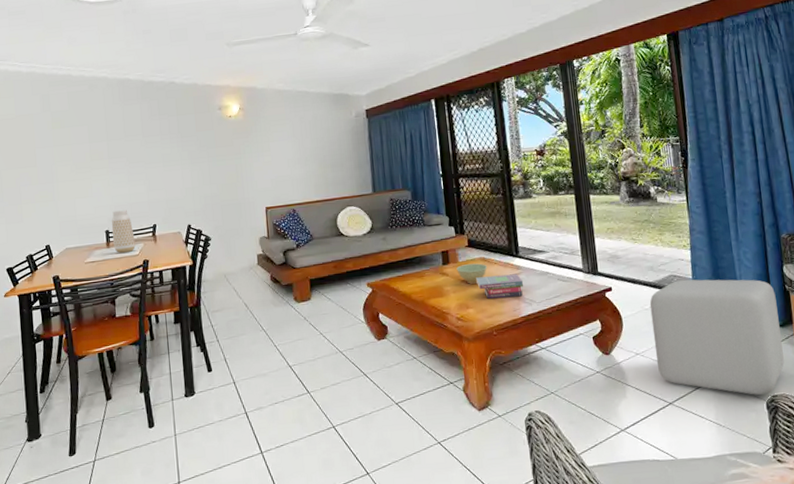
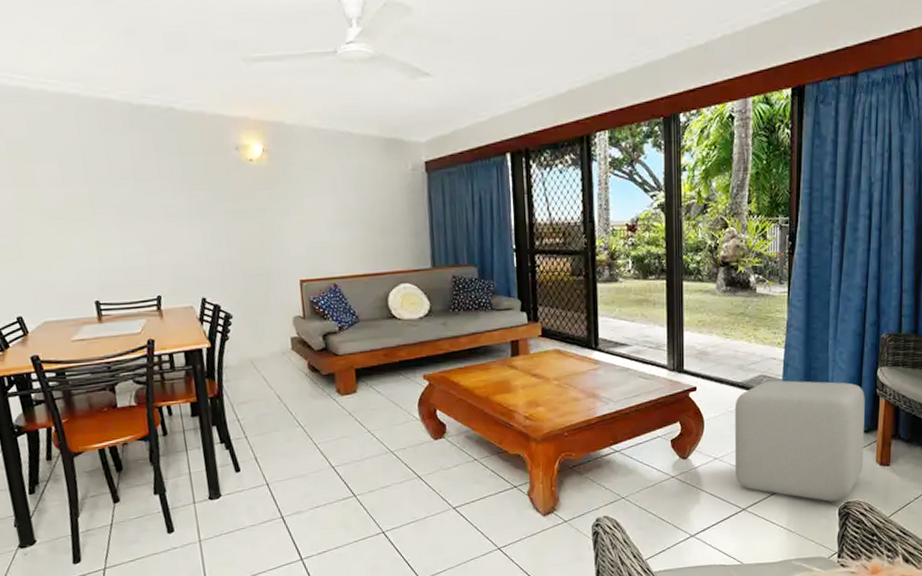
vase: present [111,210,136,254] -> none [101,276,136,331]
bowl: present [456,263,487,284] -> none [527,356,562,379]
books: present [476,274,524,299] -> none [549,369,602,396]

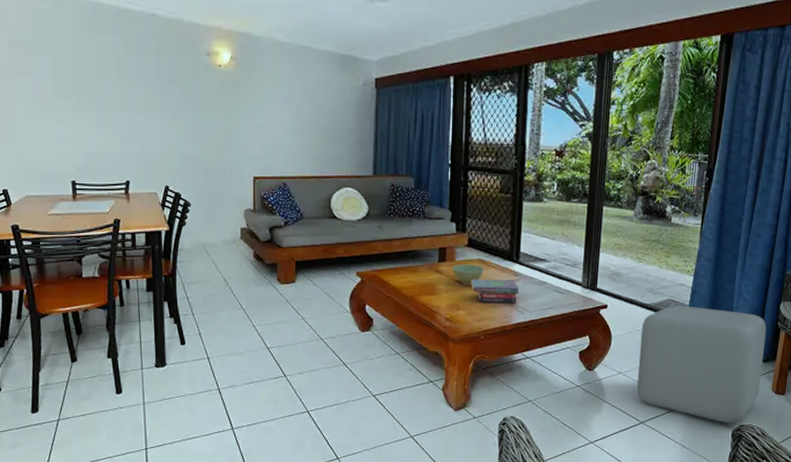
bowl: none [527,356,562,379] -> present [452,264,484,285]
books: none [549,369,602,396] -> present [471,279,519,304]

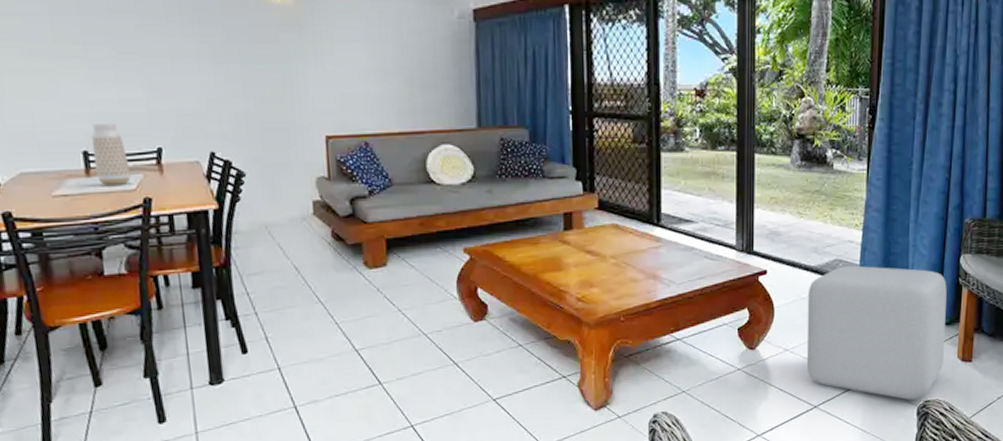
vase: none [78,160,106,209] -> present [91,123,131,187]
bowl: present [452,264,484,285] -> none [581,231,619,257]
books: present [471,279,519,304] -> none [605,247,663,276]

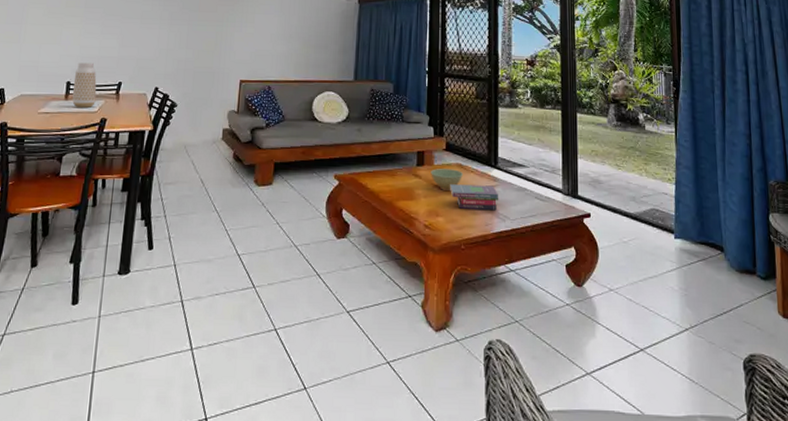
bowl: none [581,231,619,257] -> present [431,169,463,190]
books: none [605,247,663,276] -> present [450,184,499,211]
pouf: present [806,265,947,400] -> none [628,215,765,354]

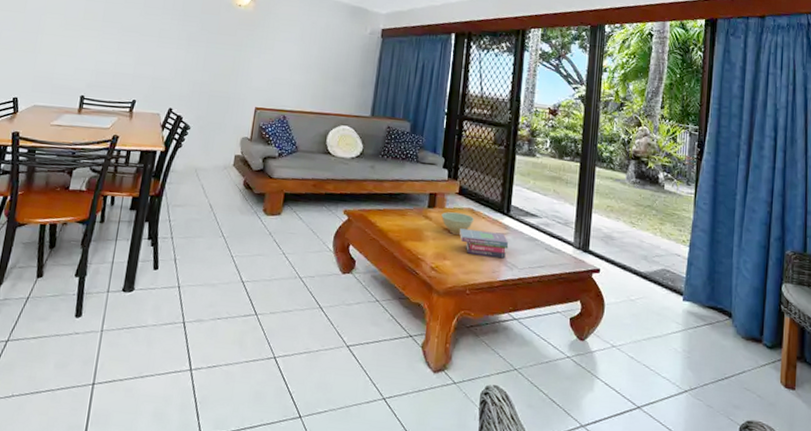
vase: present [72,62,97,109] -> none [85,77,111,124]

